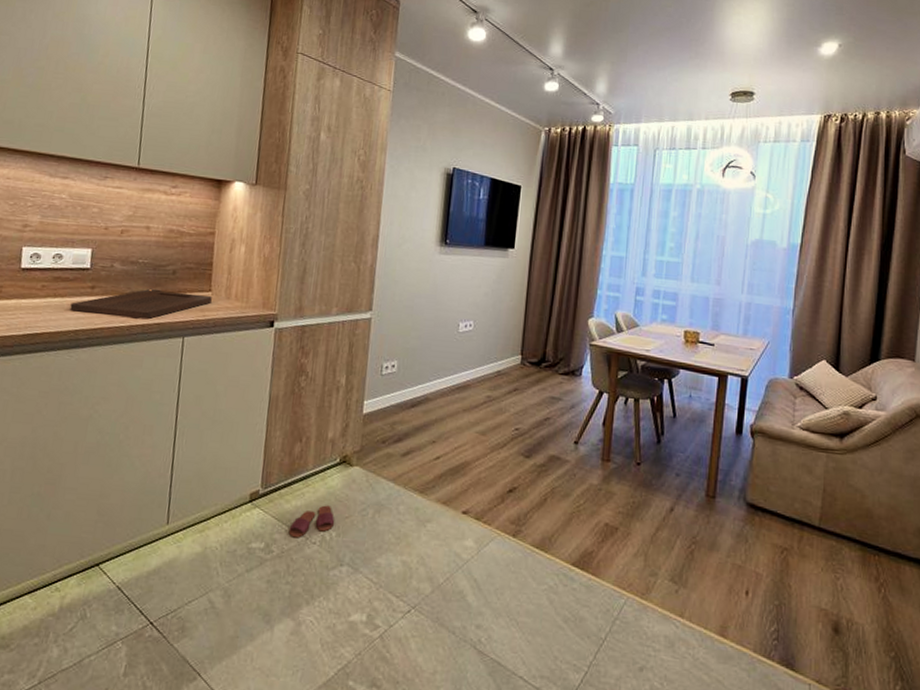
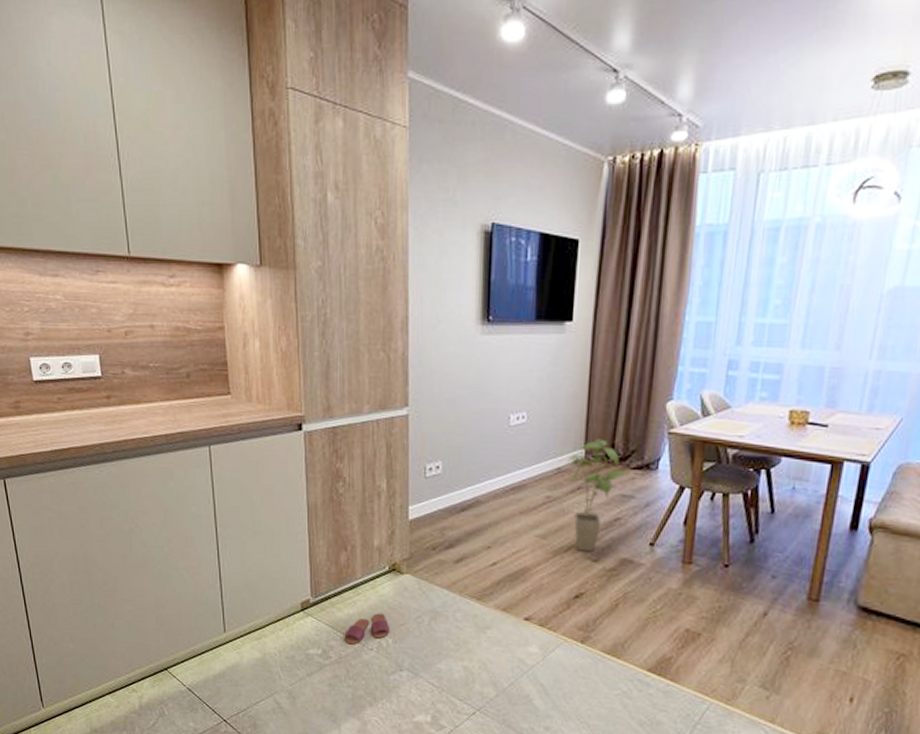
cutting board: present [70,289,212,320] -> none [90,396,232,429]
house plant: none [507,347,557,449] -> present [568,438,628,552]

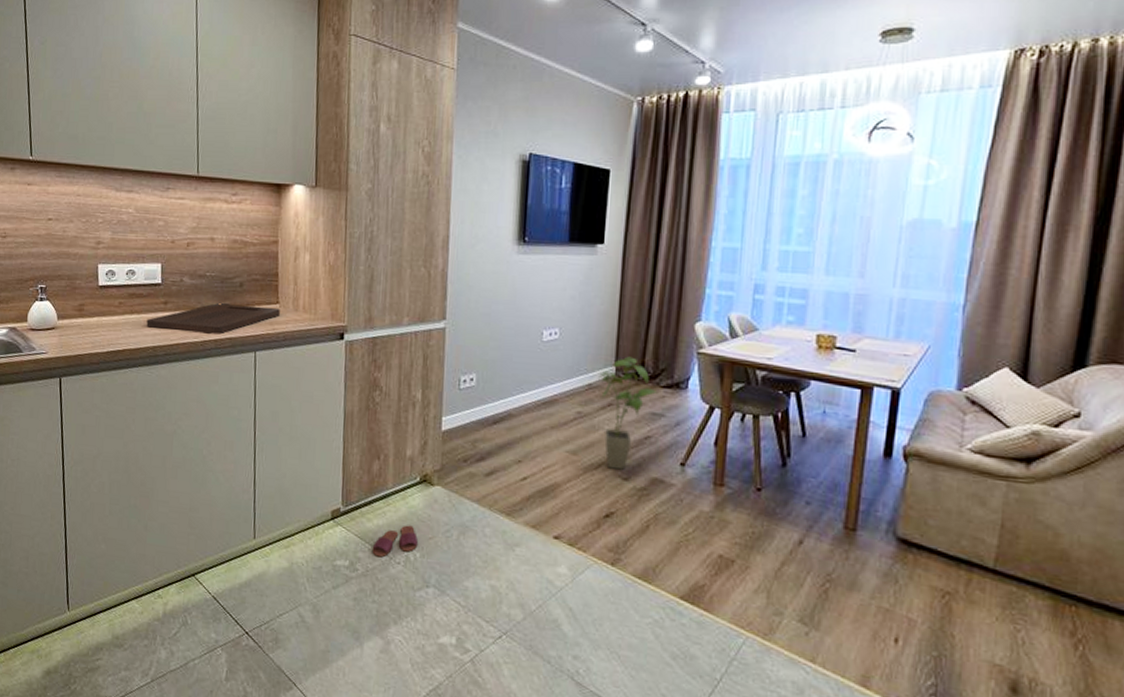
cutting board: none [90,396,232,429] -> present [146,303,280,334]

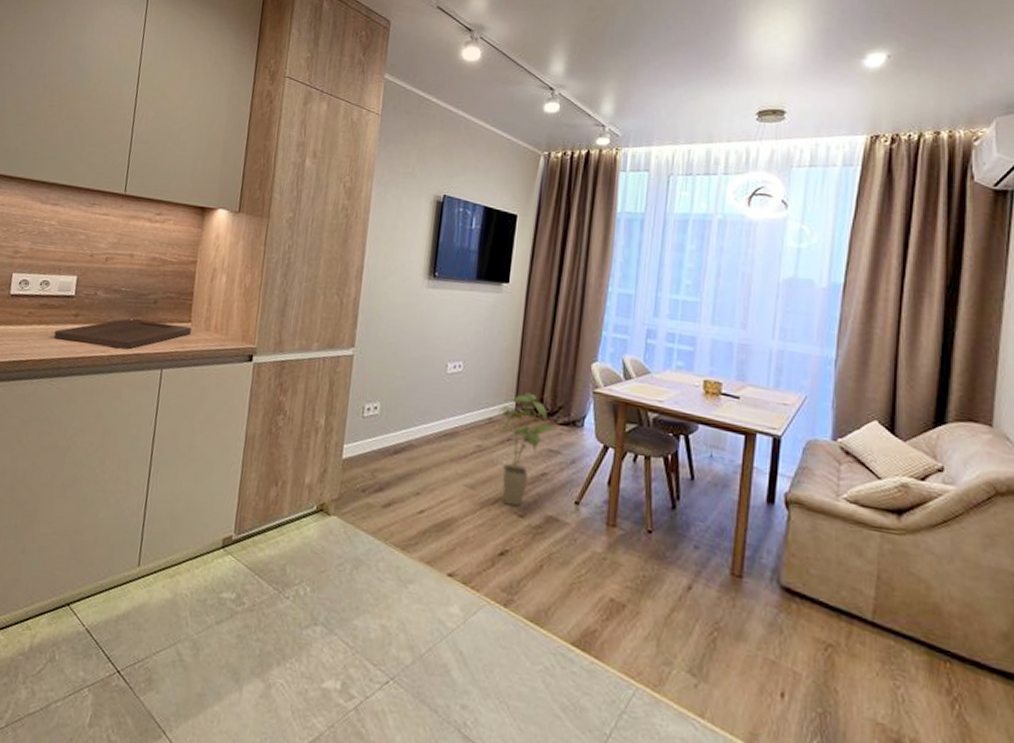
slippers: present [372,525,419,558] -> none [261,556,310,591]

